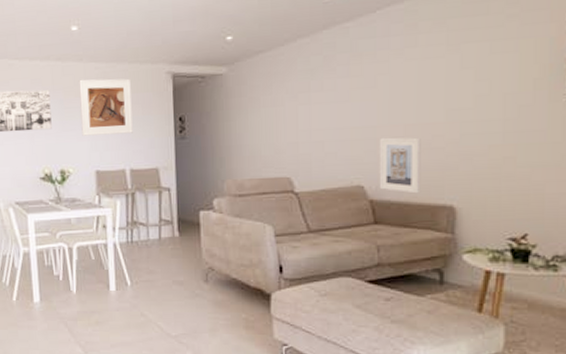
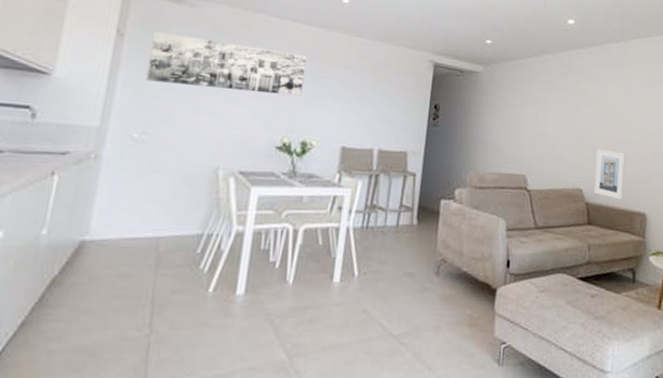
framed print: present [79,78,133,136] -> none [333,51,395,113]

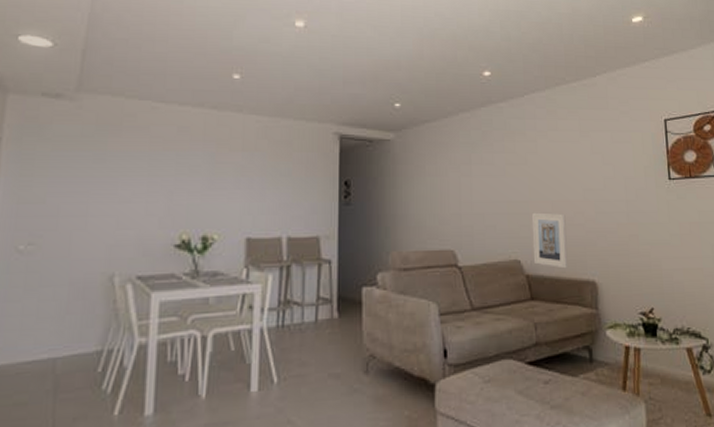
wall art: present [145,31,307,97] -> none [27,131,200,187]

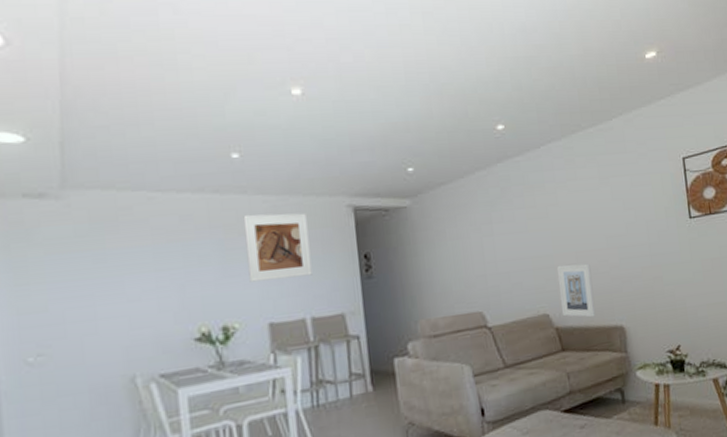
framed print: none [233,132,296,196] -> present [243,212,312,282]

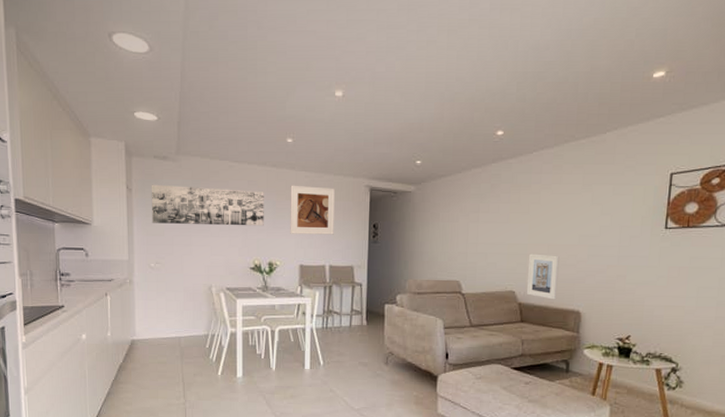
wall art: none [20,228,210,295] -> present [151,184,264,226]

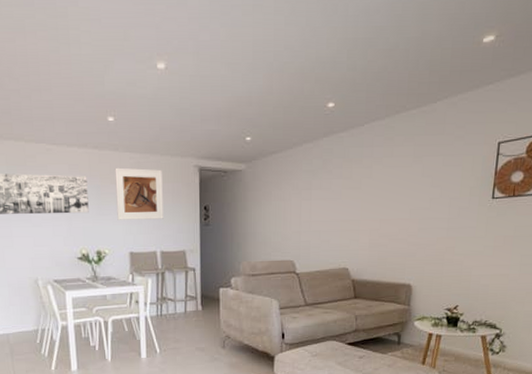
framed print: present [526,253,560,300] -> none [359,229,391,275]

